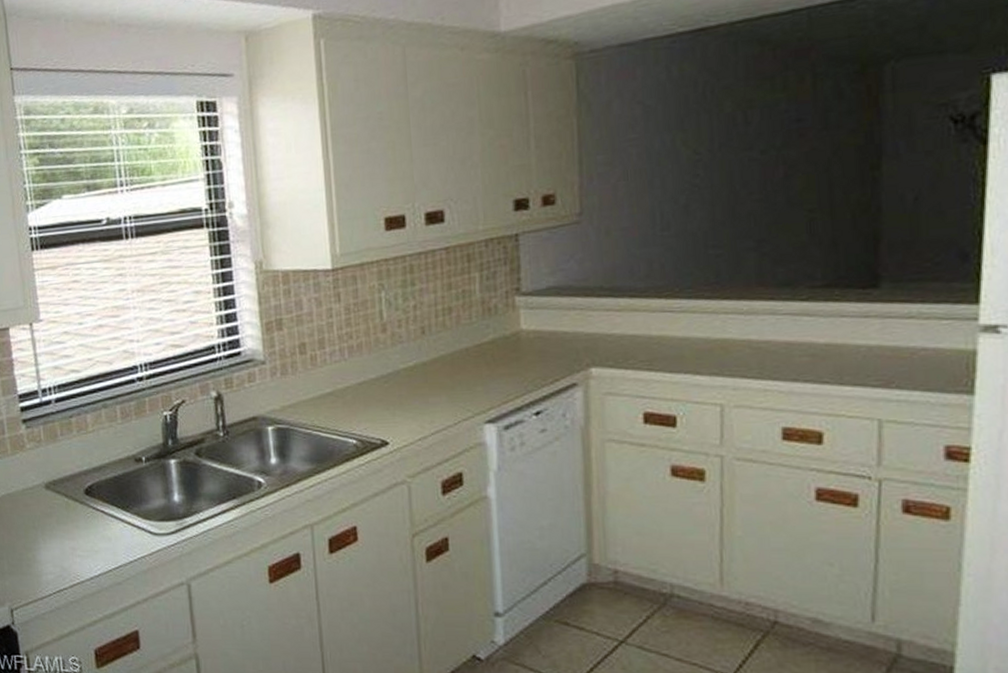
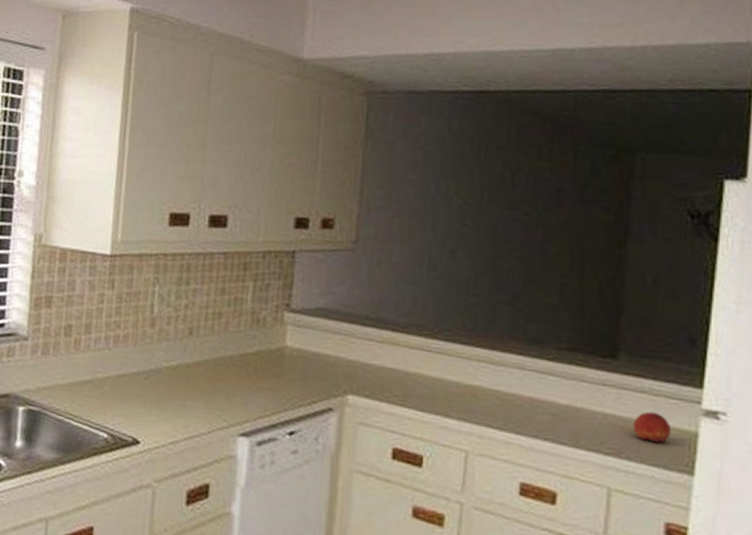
fruit: none [902,336,946,368] -> present [633,411,672,444]

